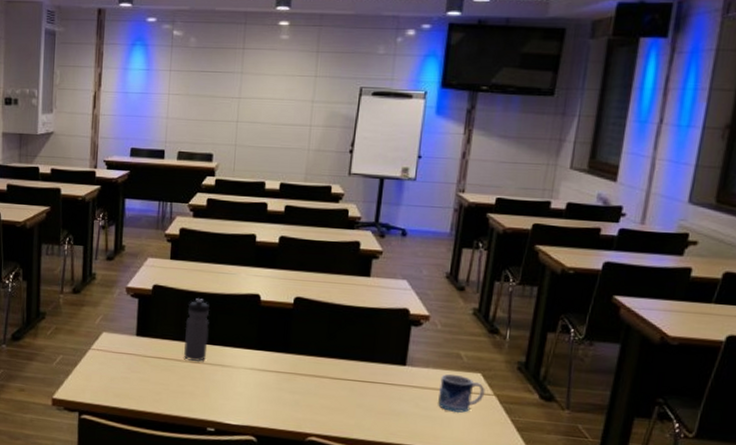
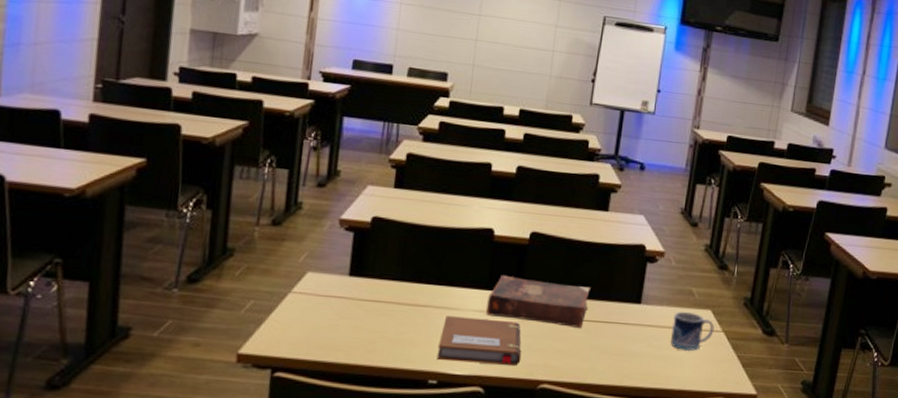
water bottle: present [184,298,210,362] -> none [405,232,438,305]
notebook: none [213,372,290,419] -> present [436,316,522,365]
book: none [255,336,354,387] -> present [485,275,591,328]

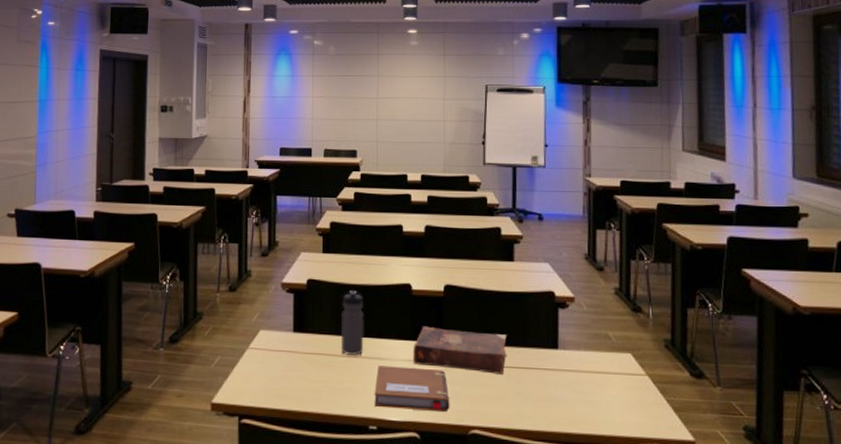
water bottle: none [405,232,438,305] -> present [340,291,364,357]
mug: present [670,311,715,352] -> none [593,355,638,396]

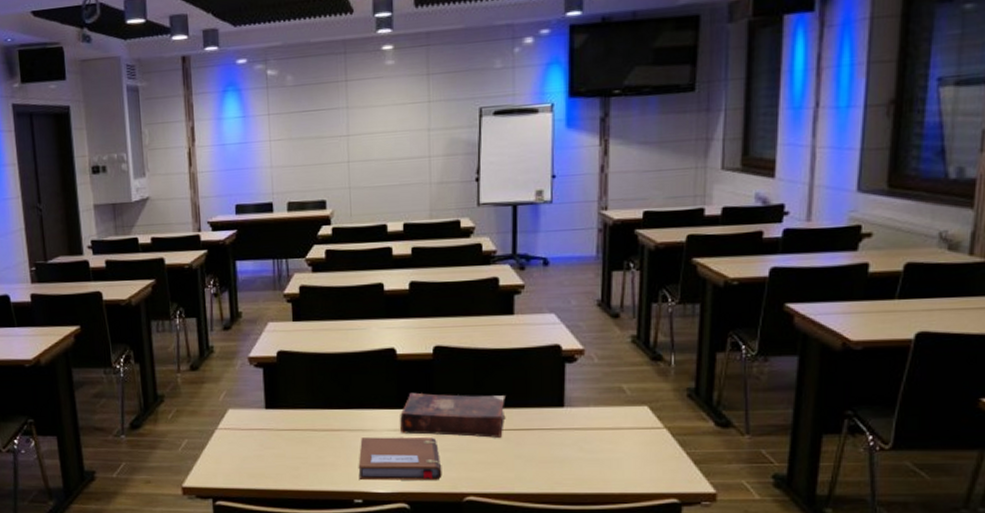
water bottle: present [340,291,364,357] -> none [317,360,345,430]

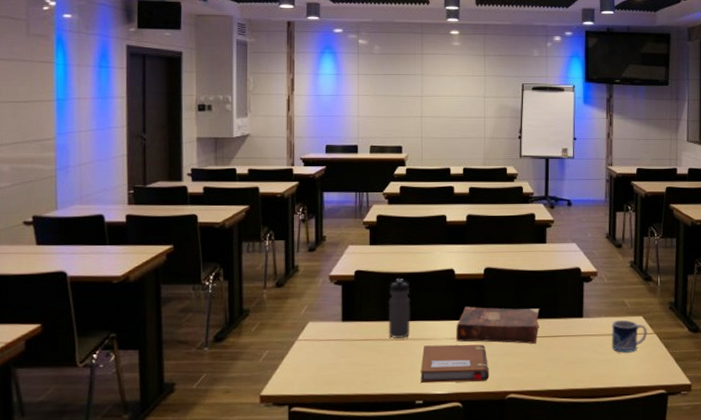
water bottle: none [317,360,345,430] -> present [388,279,410,339]
mug: none [604,410,654,453] -> present [612,319,647,354]

